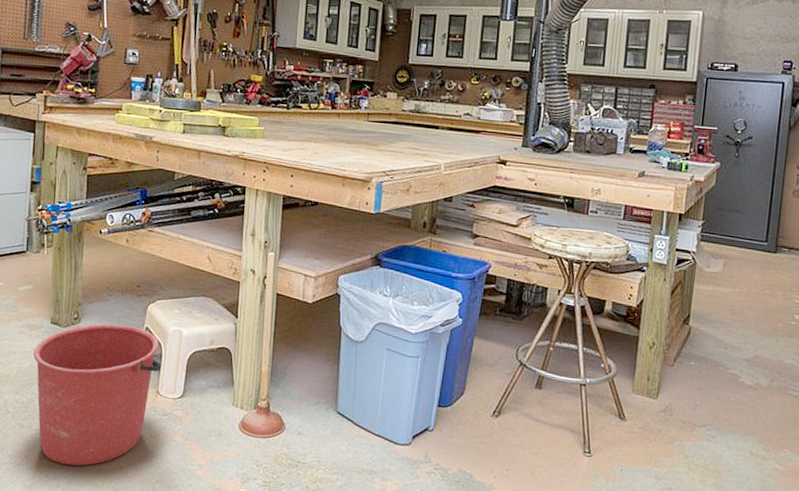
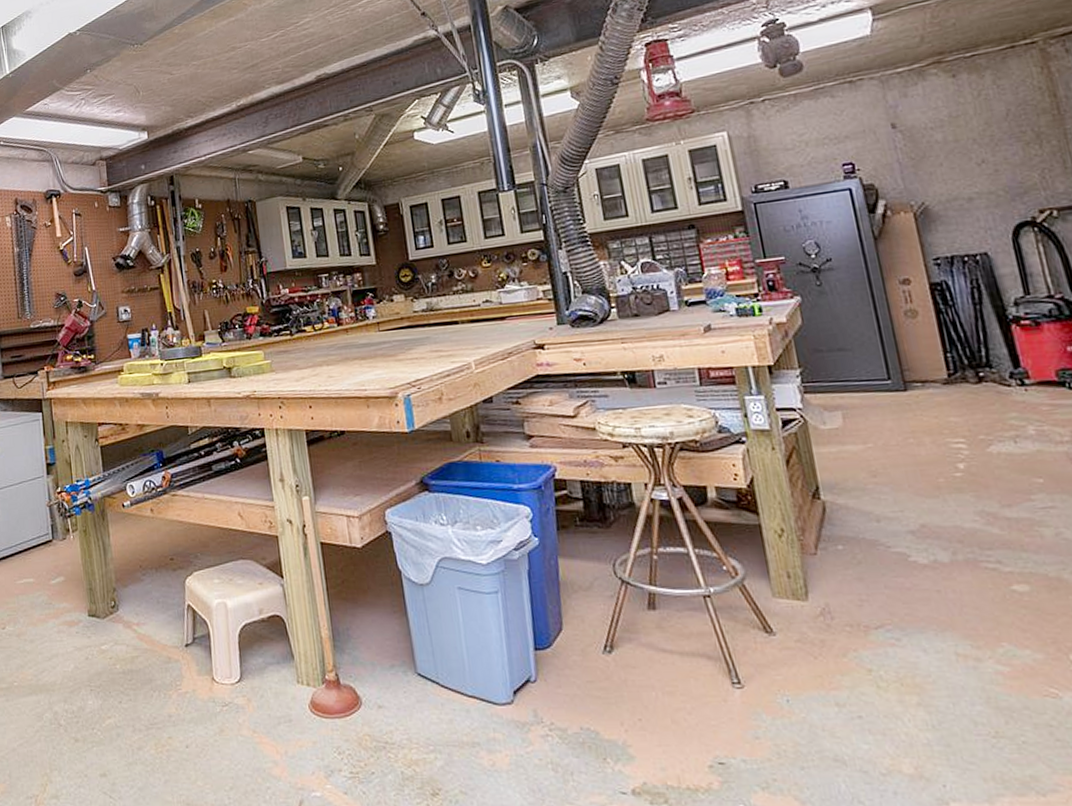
bucket: present [33,324,162,466] -> none [76,606,212,781]

